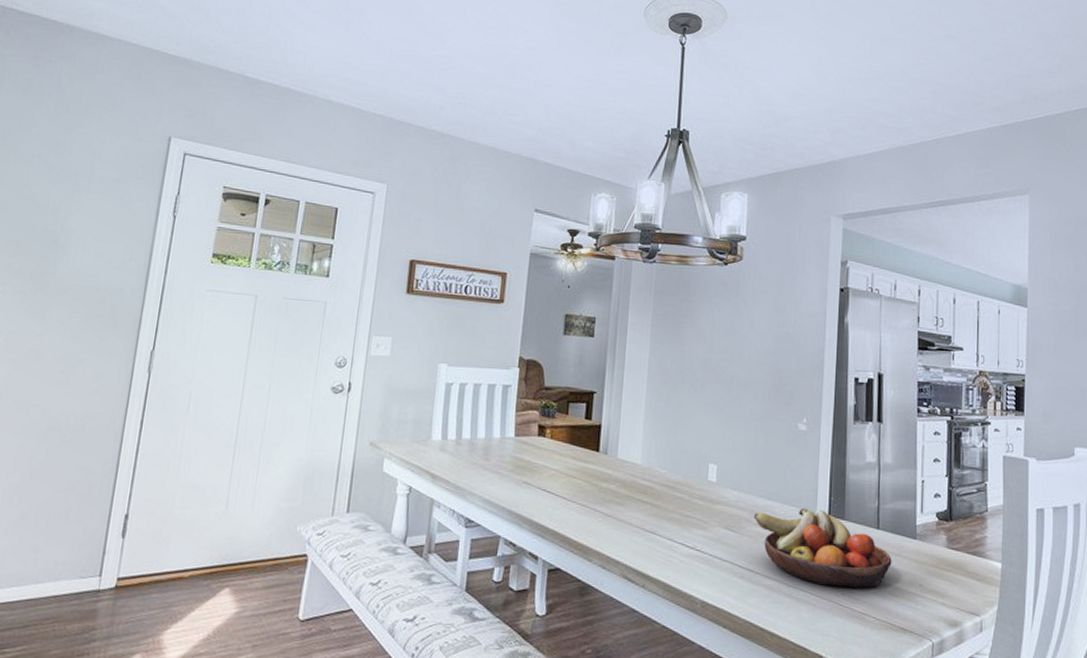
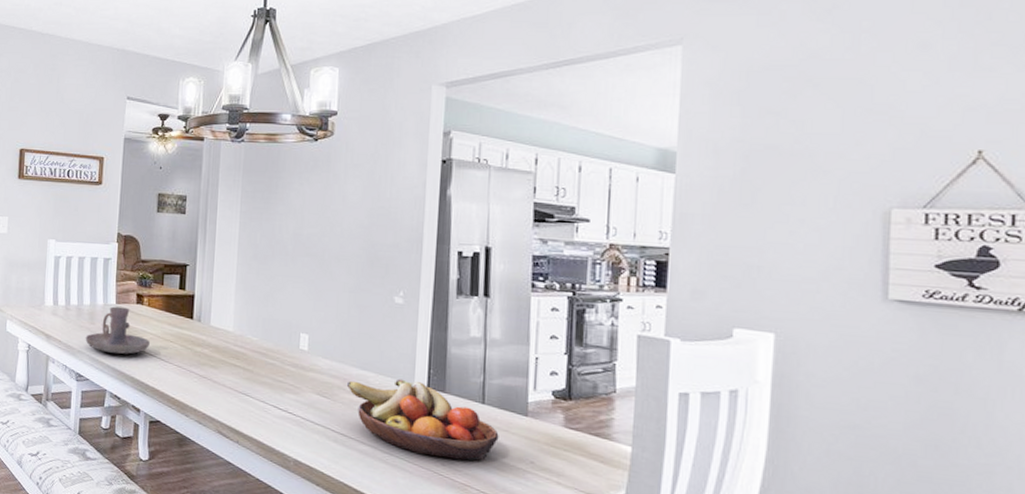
candle holder: none [477,439,553,494] -> present [85,306,151,355]

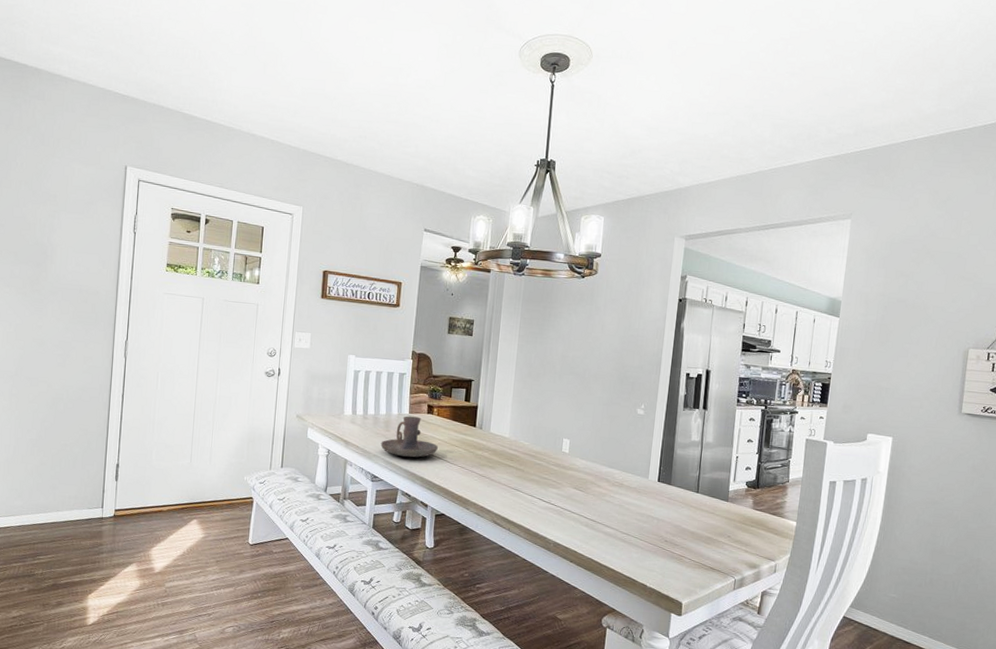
fruit bowl: present [347,378,499,461] -> none [598,474,707,537]

